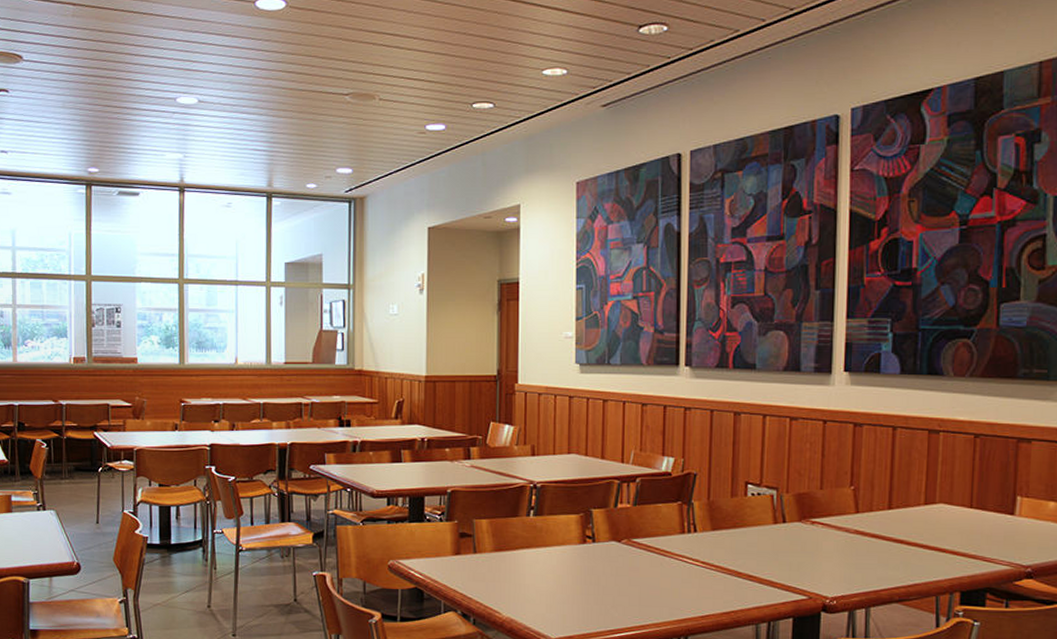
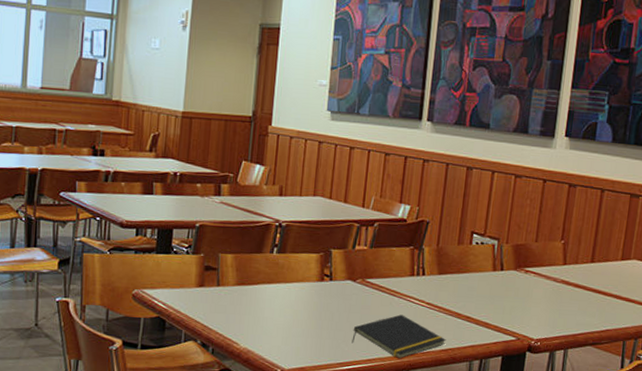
notepad: none [622,575,727,623] -> present [352,314,446,358]

